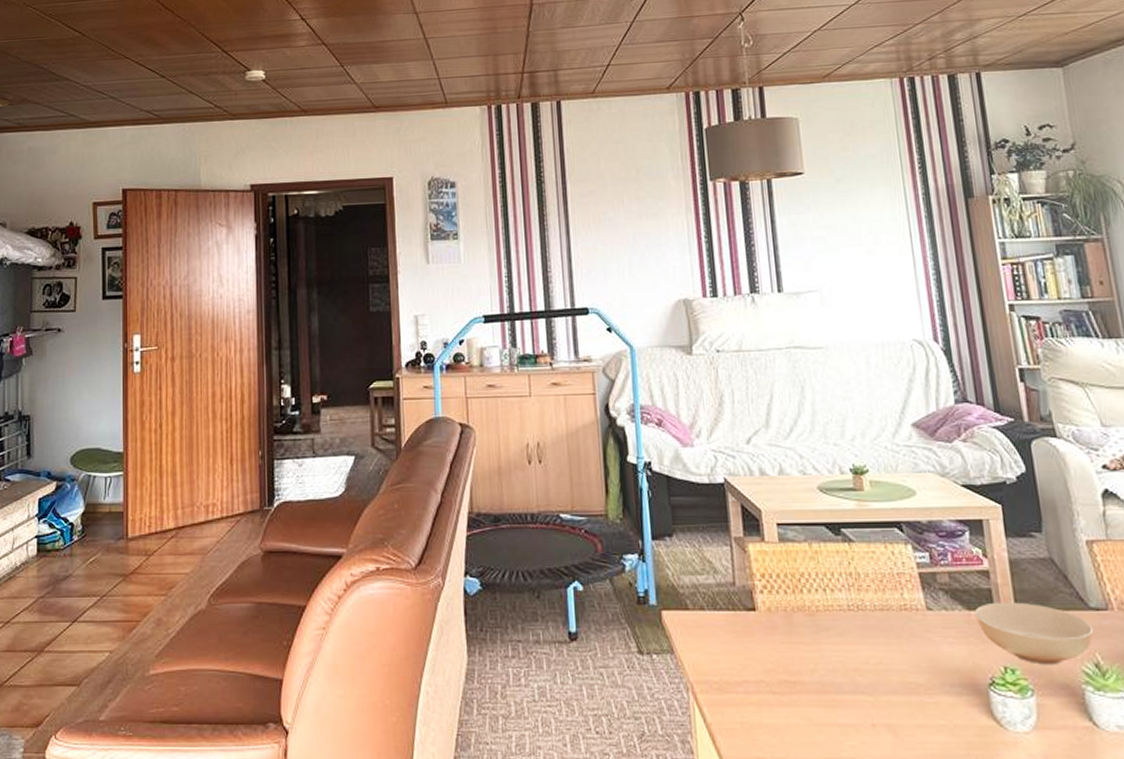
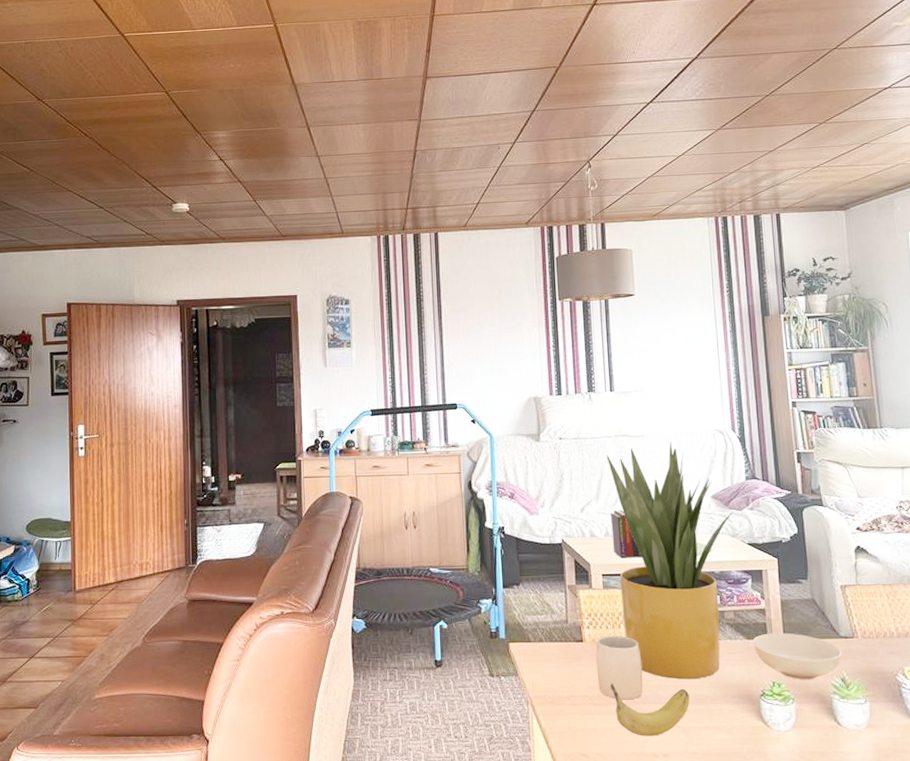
mug: none [772,603,835,688] -> present [595,636,643,700]
planter: none [776,354,941,662] -> present [606,441,733,680]
books: none [784,440,827,503] -> present [611,509,642,558]
fruit: none [793,664,897,737] -> present [611,682,690,737]

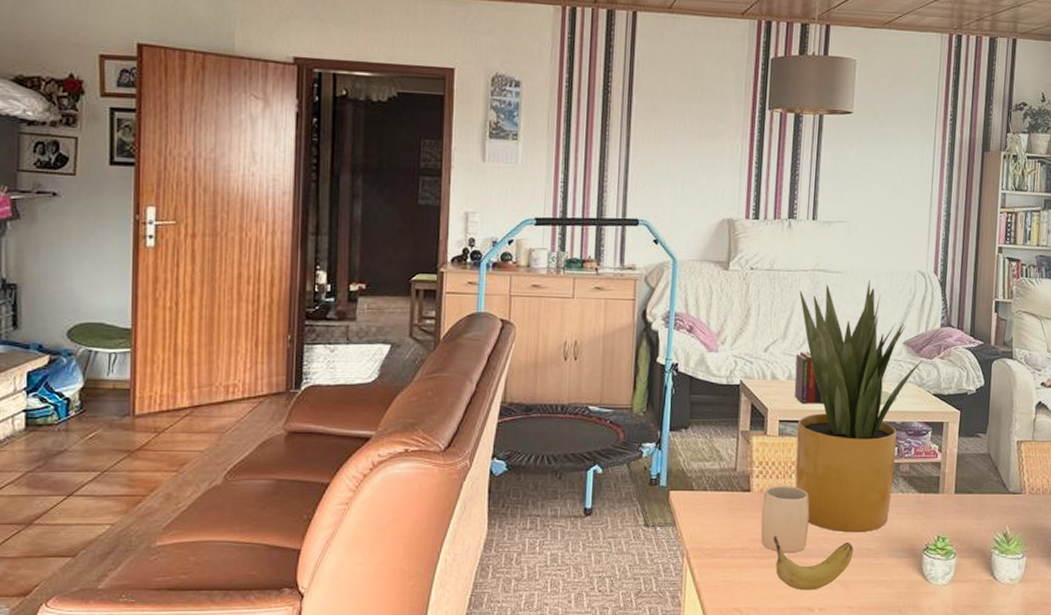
bowl: present [752,633,842,680] -> none [923,487,1009,535]

